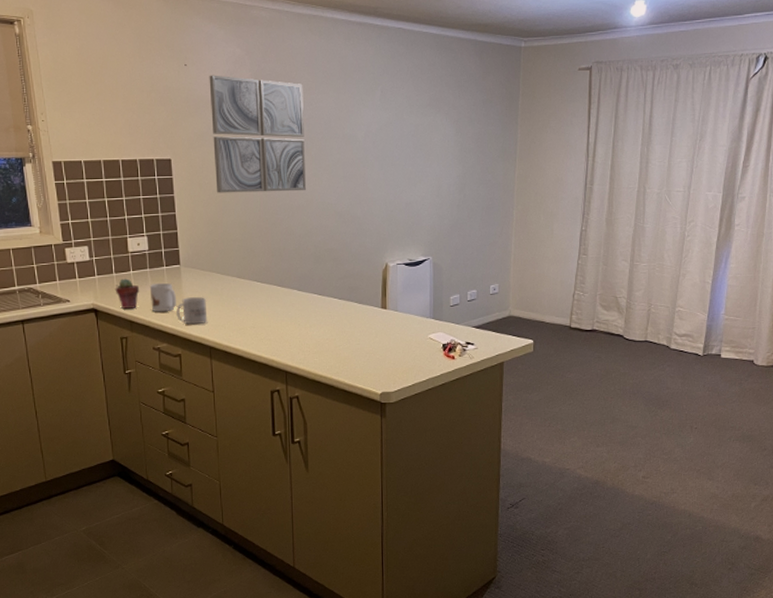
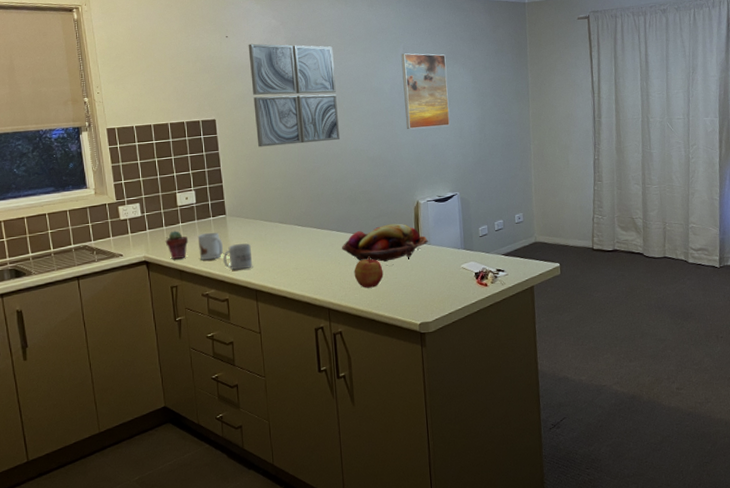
fruit basket: none [303,286,396,326] -> present [342,223,429,262]
apple: none [314,319,346,353] -> present [354,256,384,288]
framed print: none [378,97,428,185] -> present [401,53,450,130]

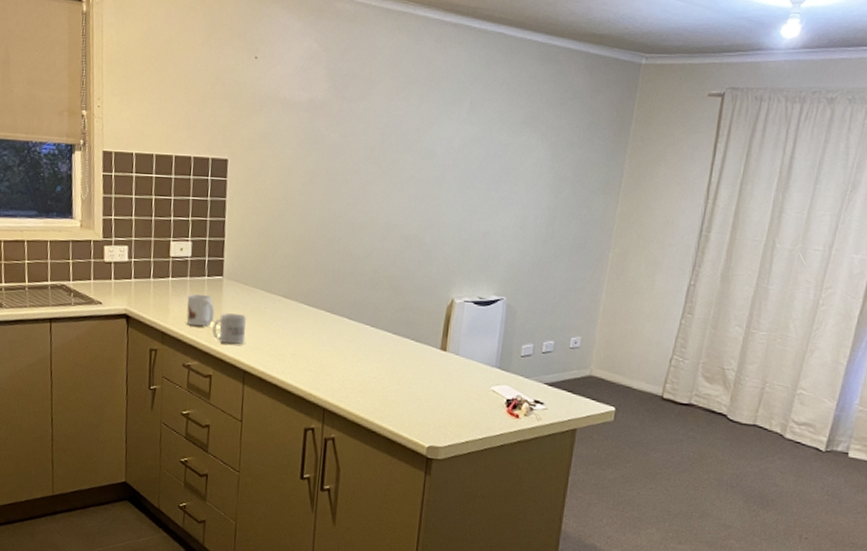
potted succulent: present [165,231,189,259] -> none [150,285,177,319]
wall art: present [248,43,341,147] -> none [272,70,382,208]
fruit basket: present [342,223,429,262] -> none [351,321,458,367]
apple: present [354,256,384,288] -> none [360,355,396,394]
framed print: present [401,53,450,130] -> none [456,110,522,212]

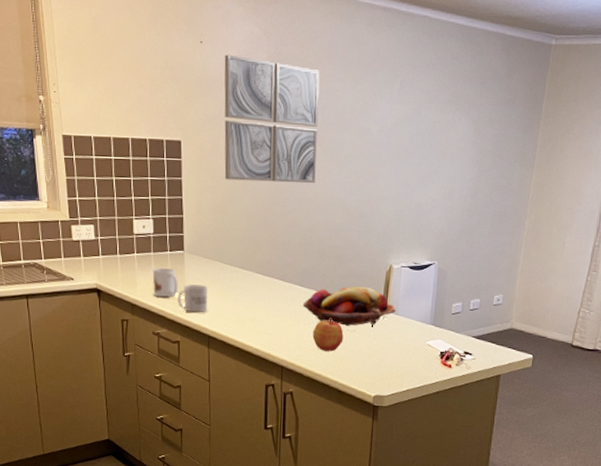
wall art: none [272,70,382,208] -> present [224,54,320,184]
fruit basket: none [351,321,458,367] -> present [303,286,397,326]
apple: none [360,355,396,394] -> present [312,318,344,352]

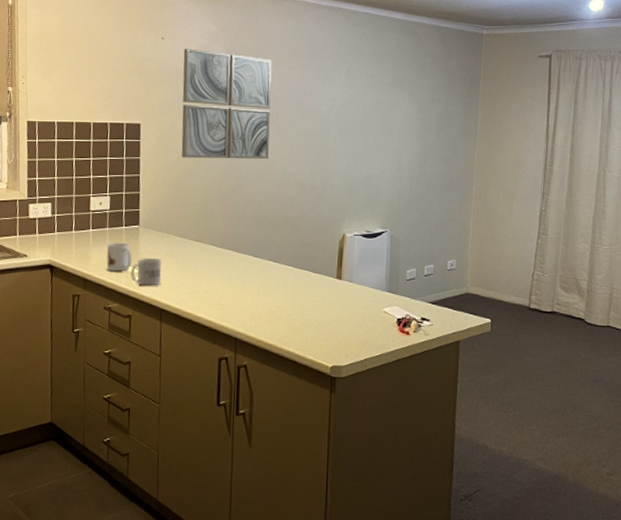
fruit basket: present [303,286,397,326] -> none [257,255,351,295]
apple: present [312,318,344,352] -> none [267,287,299,322]

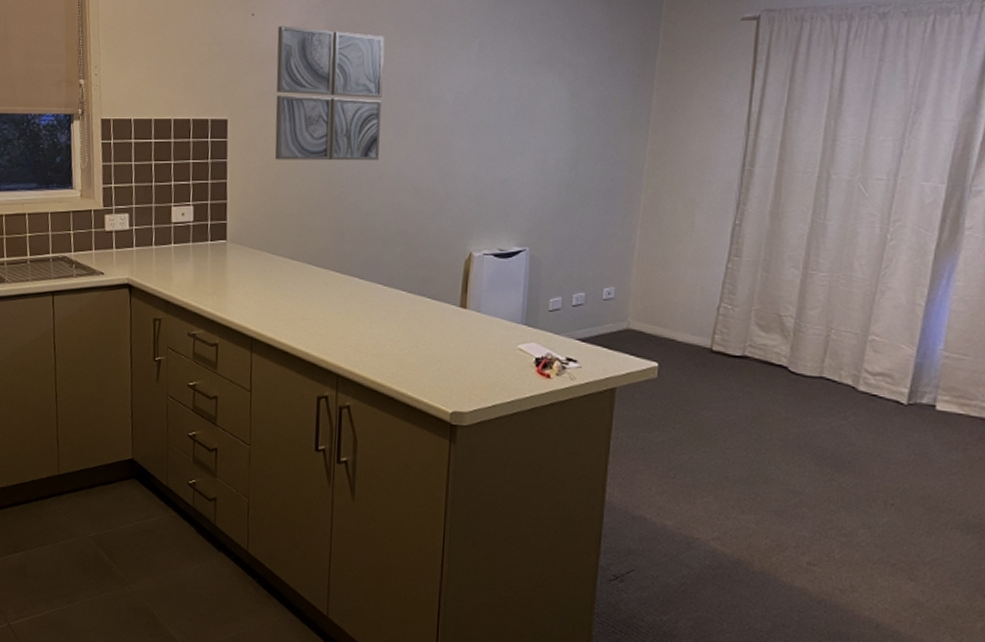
mug: present [106,243,132,272] -> none [190,260,219,293]
mug: present [131,258,162,286] -> none [217,278,253,311]

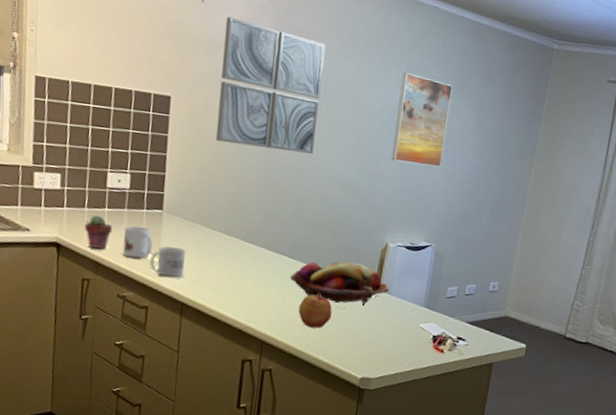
potted succulent: none [153,252,180,287] -> present [84,215,113,249]
mug: none [190,260,219,293] -> present [122,226,153,258]
mug: none [217,278,253,311] -> present [150,246,187,278]
fruit basket: none [363,278,479,326] -> present [290,261,390,304]
apple: none [375,316,413,357] -> present [298,292,332,329]
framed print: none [470,52,536,157] -> present [392,72,453,168]

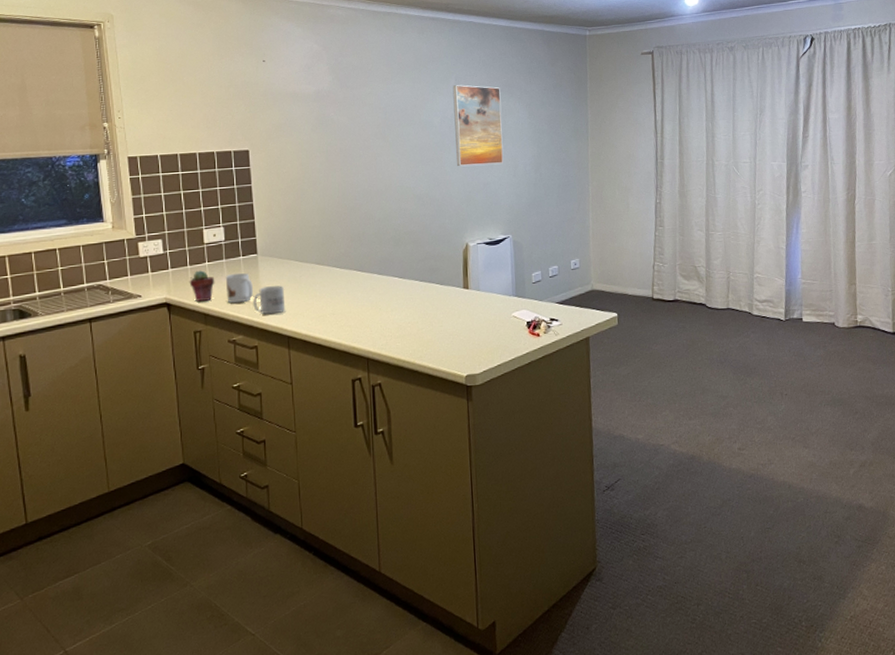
wall art: present [216,16,326,155] -> none [287,69,385,182]
fruit basket: present [290,261,390,304] -> none [384,267,478,308]
apple: present [298,292,332,329] -> none [396,302,428,337]

